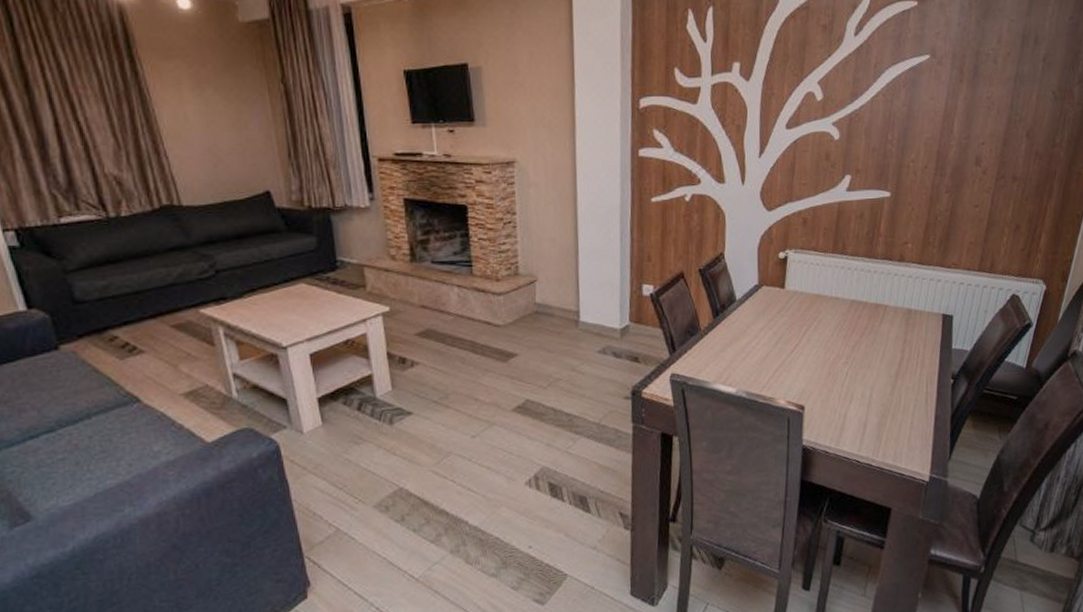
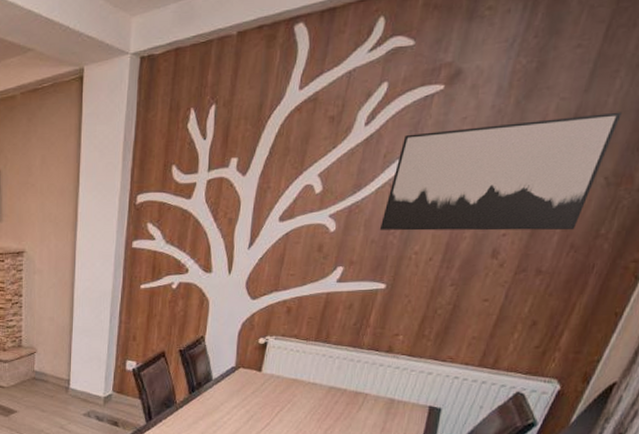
wall art: none [878,35,1057,140] -> present [379,112,622,231]

